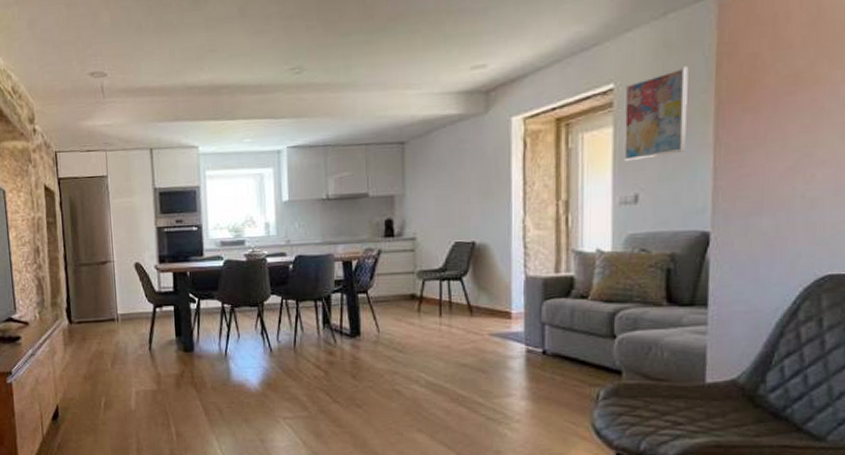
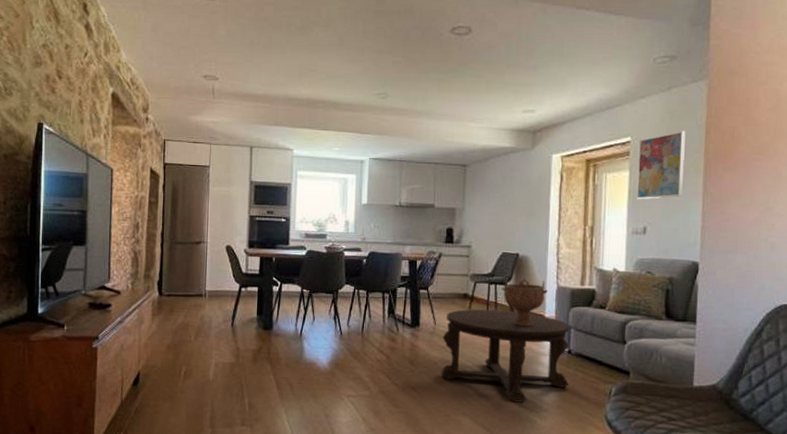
coffee table: none [388,310,546,415] -> present [441,309,570,403]
decorative bowl: none [456,271,513,327] -> present [501,279,547,327]

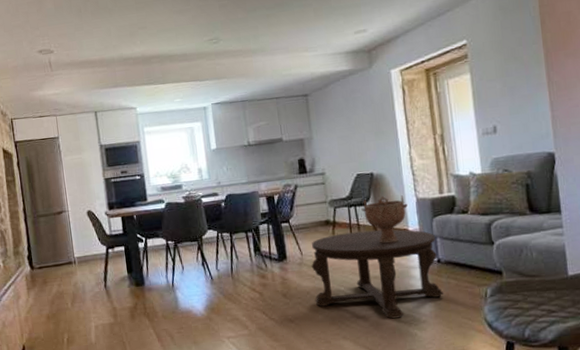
wall art: present [636,130,686,200] -> none [475,24,527,101]

